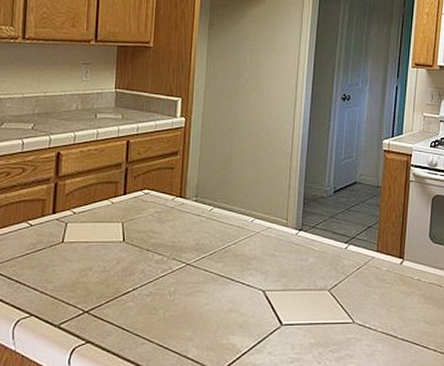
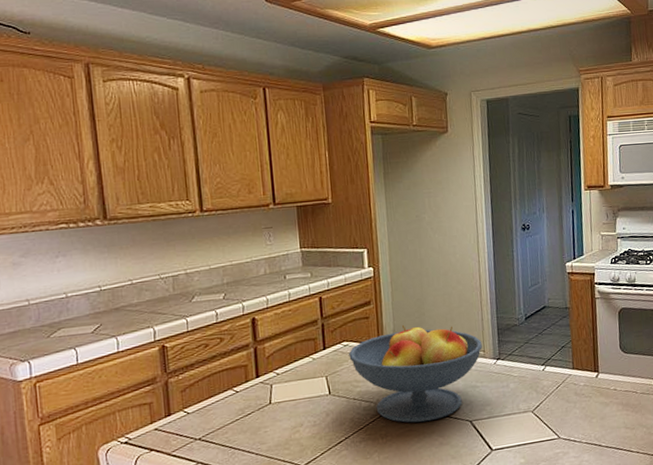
fruit bowl: none [148,180,286,285] -> present [349,324,482,423]

